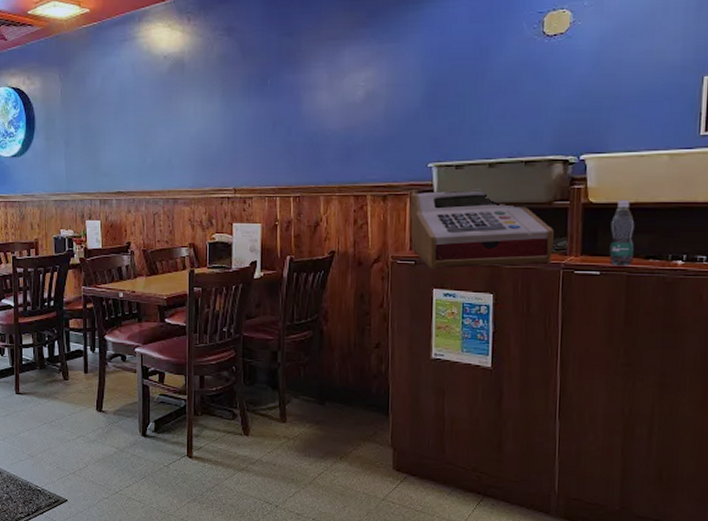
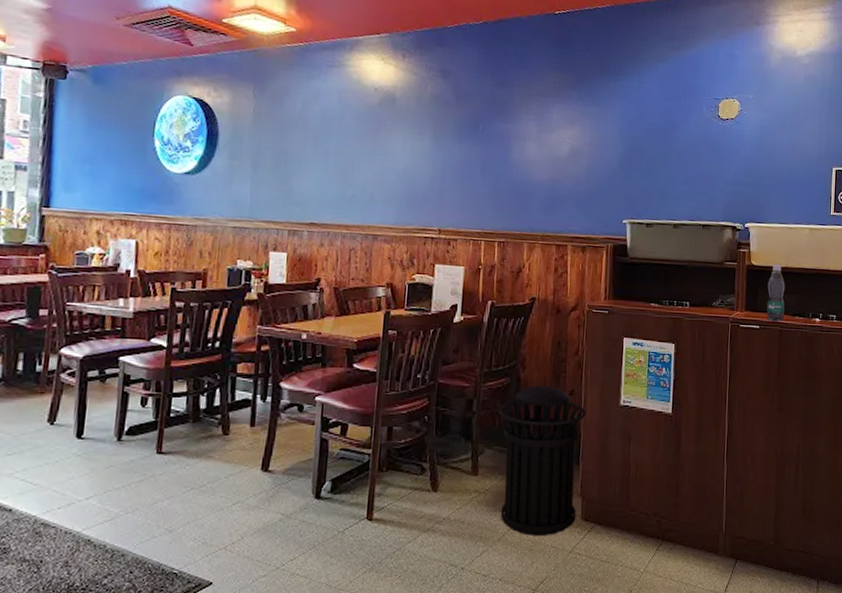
trash can: none [303,338,395,483] -> present [498,385,587,536]
cash register: present [410,189,554,270] -> none [605,246,724,320]

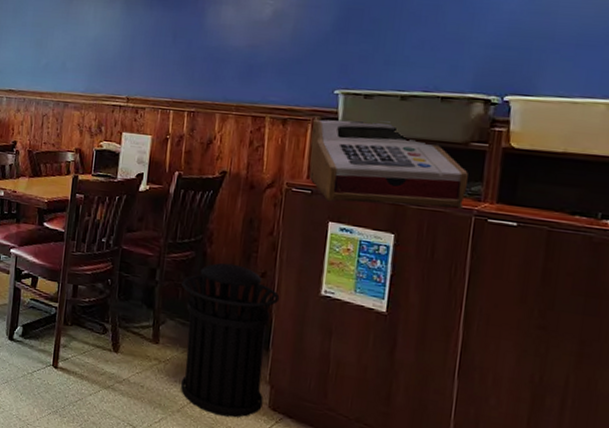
cash register: none [605,246,724,320] -> present [308,119,468,210]
bottle: present [766,264,786,322] -> none [529,147,562,221]

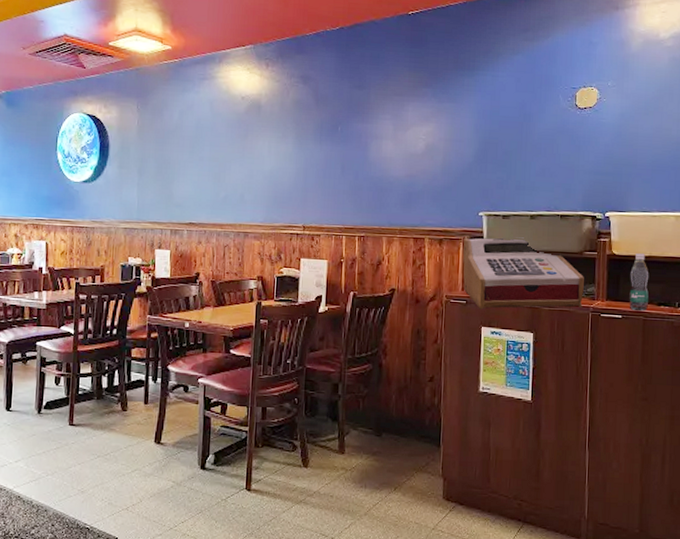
trash can: present [181,262,280,418] -> none [362,372,446,512]
bottle: none [529,147,562,221] -> present [629,253,649,312]

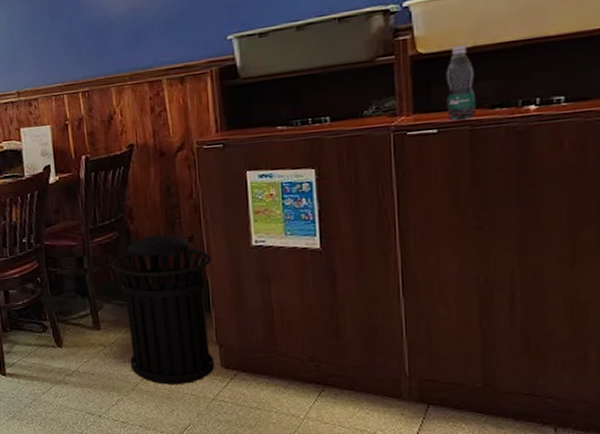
trash can: none [362,372,446,512] -> present [111,234,215,385]
cash register: present [463,237,584,309] -> none [210,55,380,151]

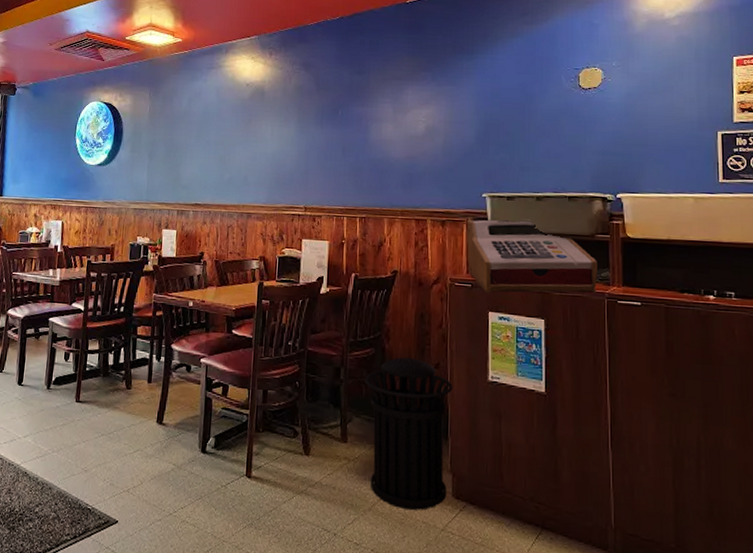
cash register: none [210,55,380,151] -> present [466,219,597,294]
bottle: present [445,44,476,122] -> none [647,236,670,299]

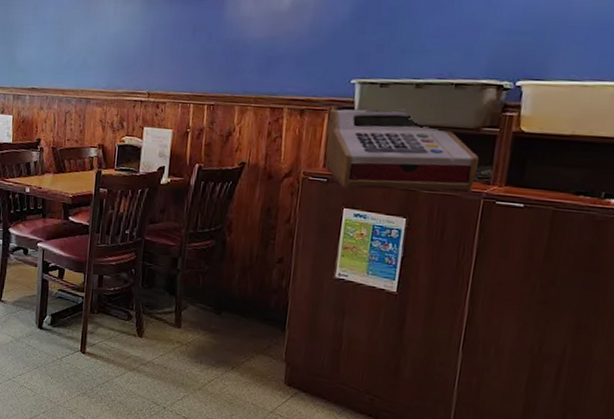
trash can: present [364,357,453,510] -> none [202,250,296,394]

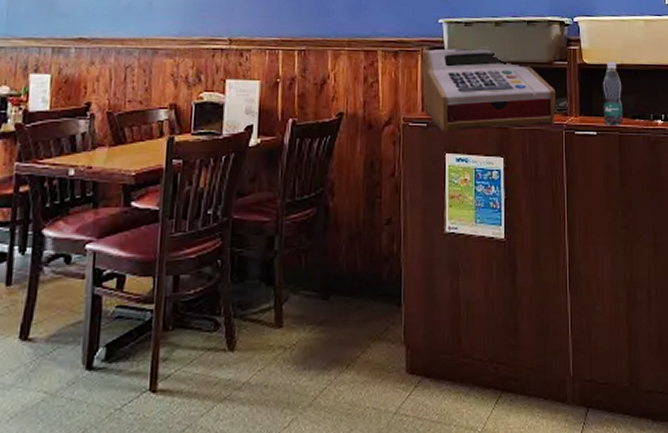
bottle: none [535,130,569,202] -> present [602,61,623,126]

